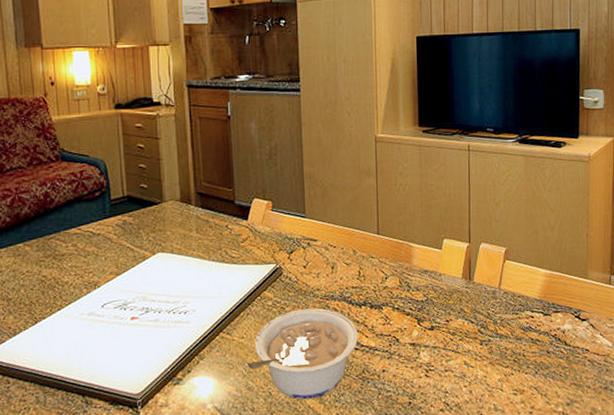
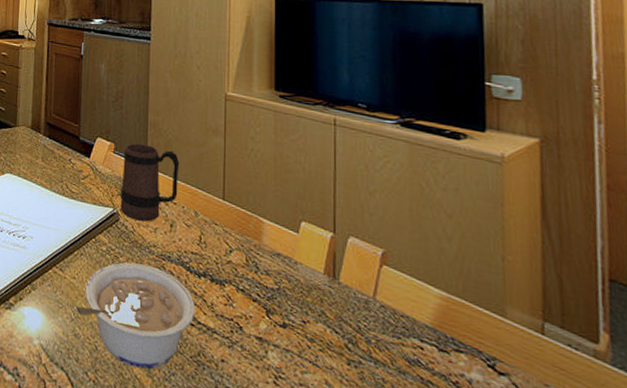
mug: none [282,197,337,270] -> present [120,143,180,222]

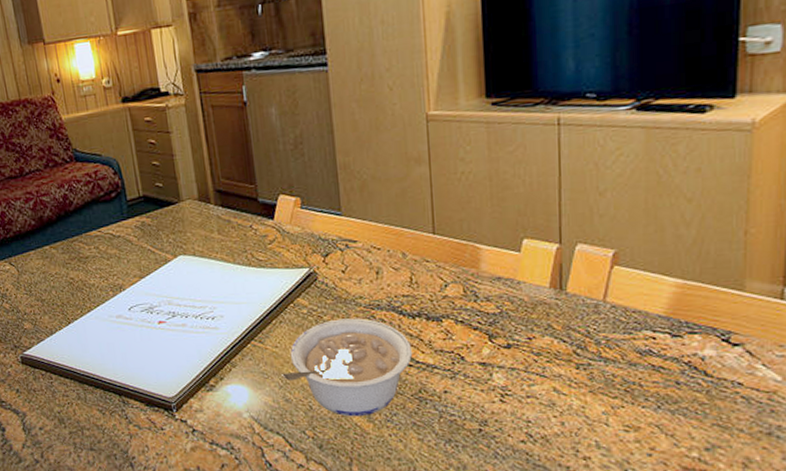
mug: present [120,143,180,222] -> none [312,191,381,275]

